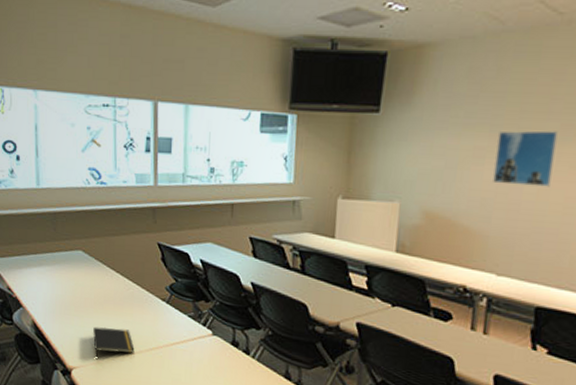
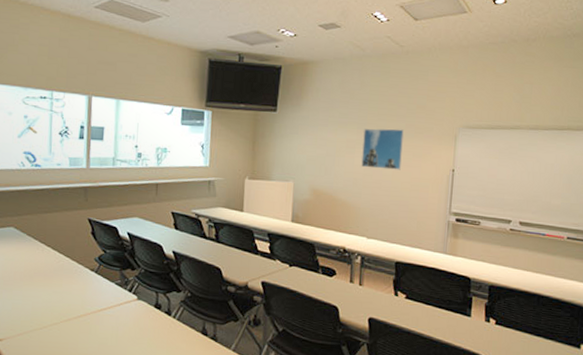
notepad: present [93,326,135,357] -> none [21,298,63,328]

